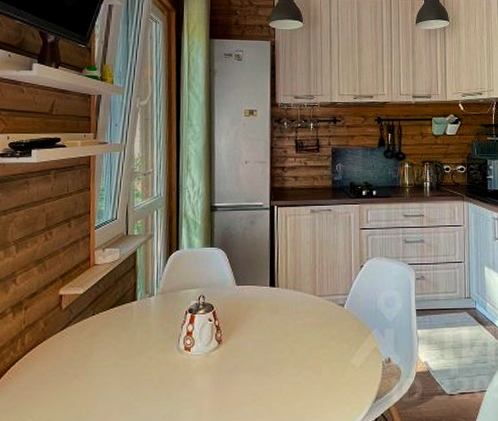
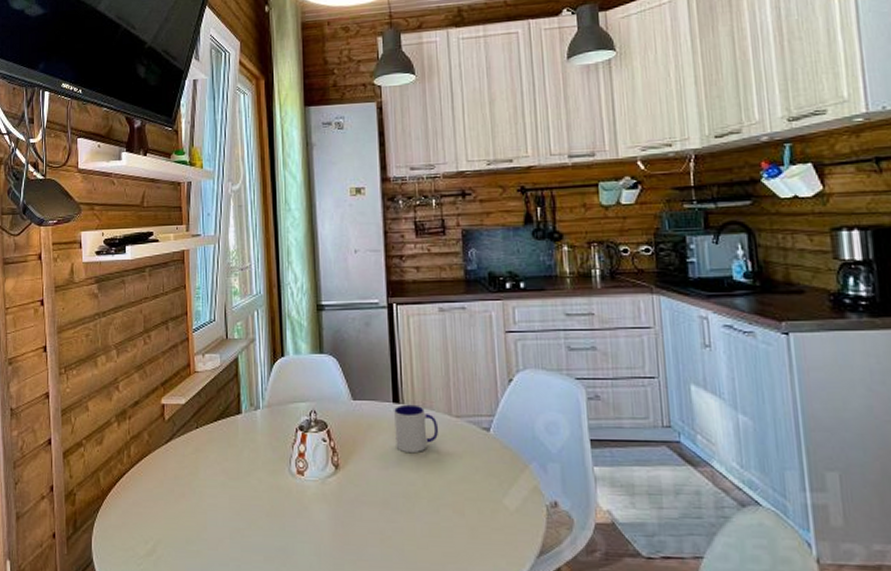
mug: none [270,287,305,328] -> present [394,404,439,454]

